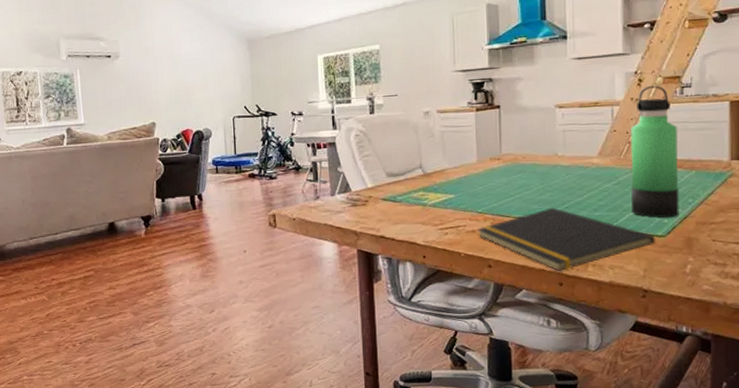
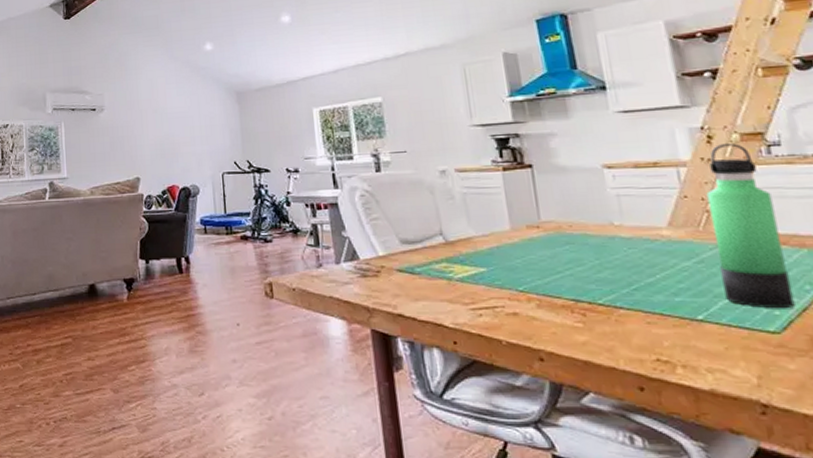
notepad: present [476,207,656,271] -> none [519,288,768,371]

